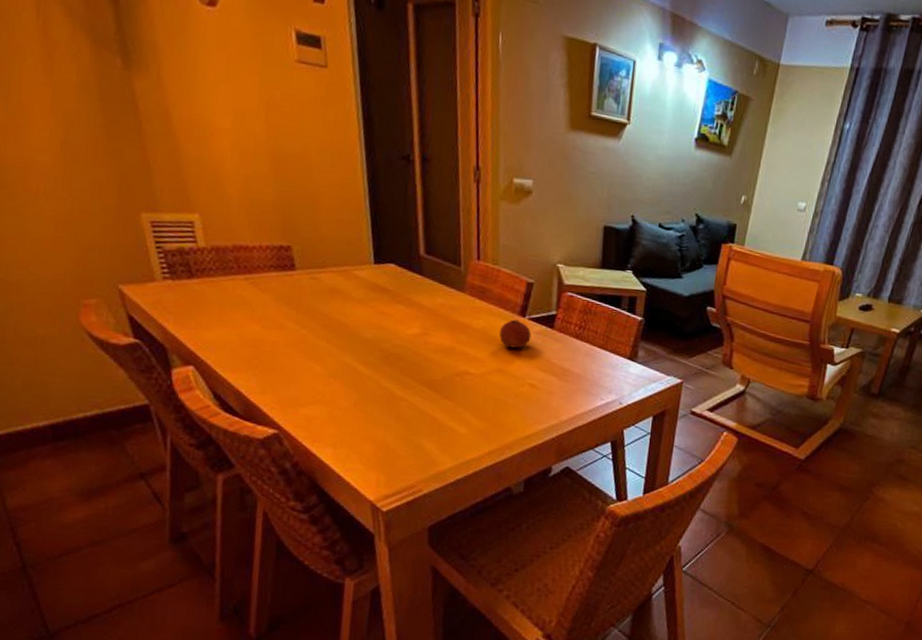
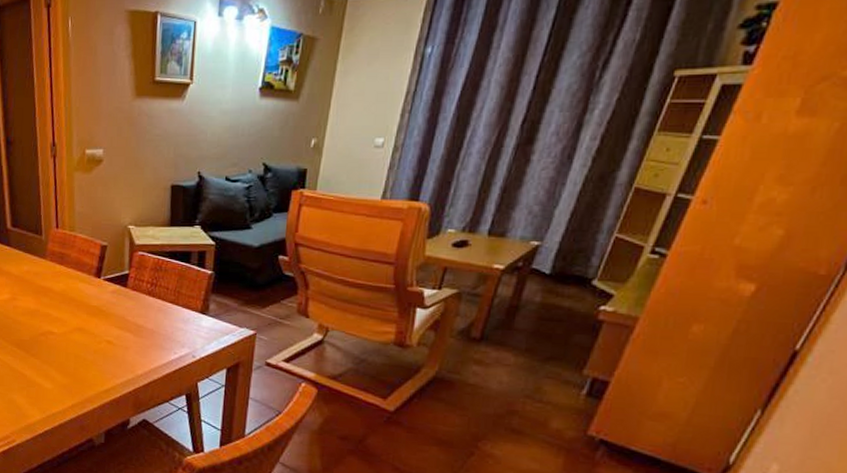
fruit: present [499,319,532,349] -> none [78,280,107,308]

